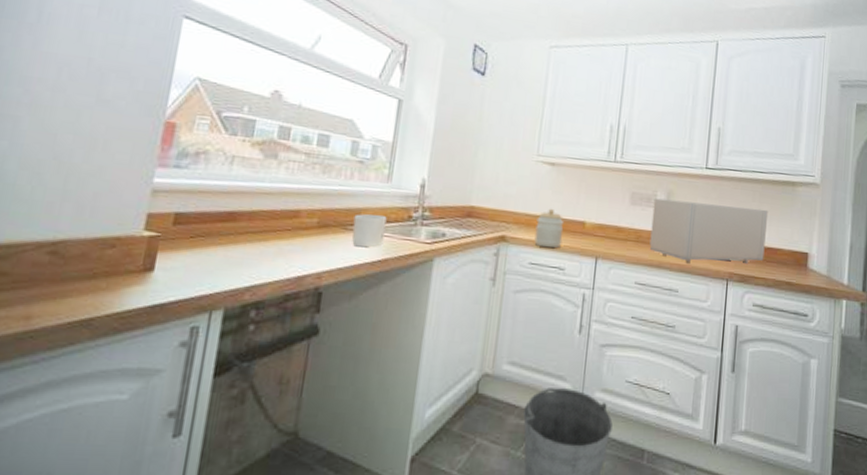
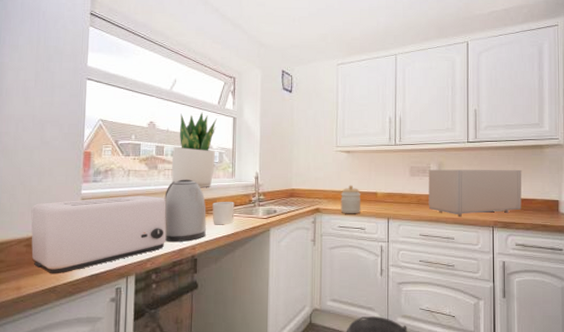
toaster: none [57,190,285,301] -> present [31,195,167,274]
kettle: none [277,177,345,267] -> present [164,179,206,242]
planter: none [297,84,375,193] -> present [171,113,217,188]

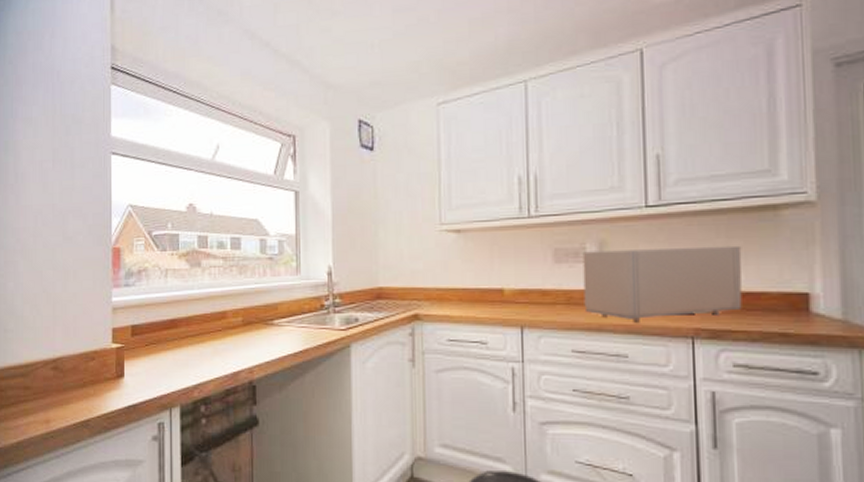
toaster: present [31,195,167,274] -> none [56,302,216,405]
kettle: present [164,179,206,242] -> none [211,279,266,363]
planter: present [171,113,217,188] -> none [218,187,274,290]
mug: present [212,201,235,225] -> none [272,306,302,340]
jar: present [340,185,362,214] -> none [449,279,481,322]

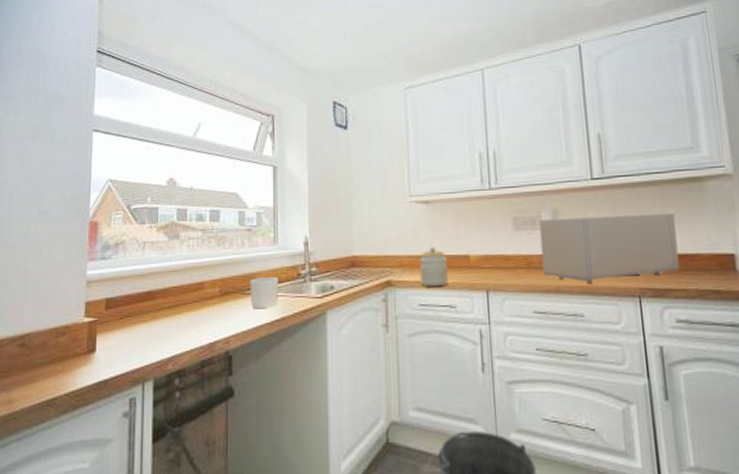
mug: none [272,306,302,340] -> present [250,276,279,309]
jar: none [449,279,481,322] -> present [419,246,449,287]

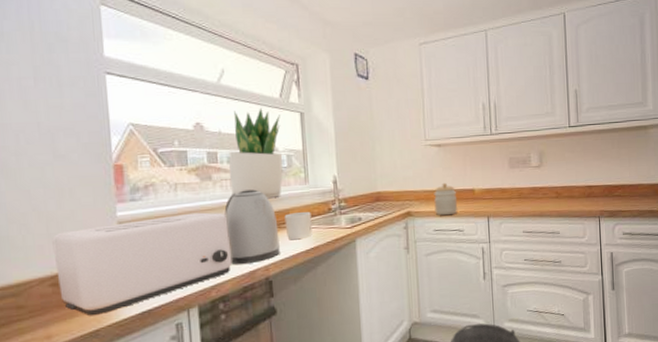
toaster: none [26,274,192,382] -> present [52,212,233,317]
kettle: none [189,250,243,334] -> present [224,189,280,264]
planter: none [196,163,252,261] -> present [229,109,283,199]
microwave: present [539,212,680,285] -> none [528,153,628,210]

